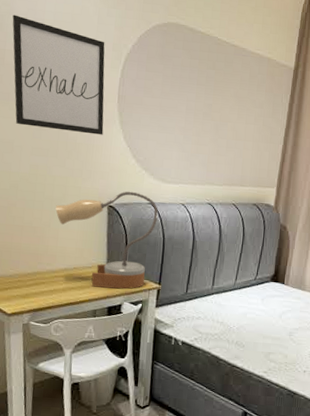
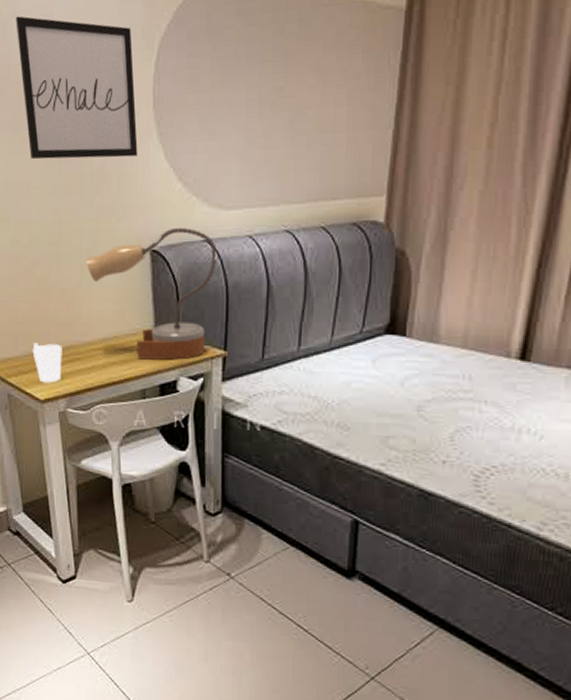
cup: none [4,267,30,301] -> present [32,343,62,383]

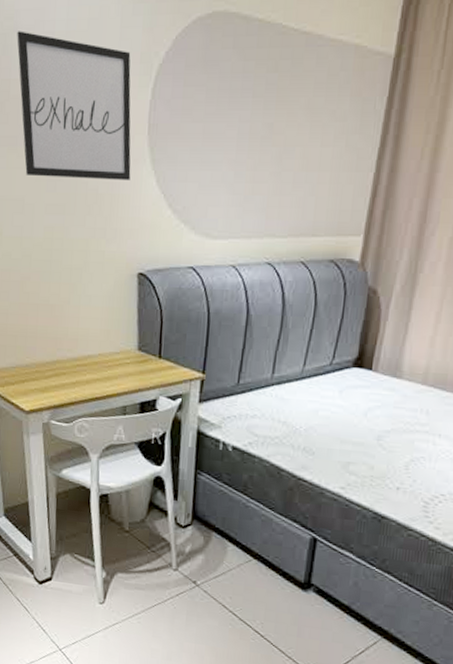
cup: present [32,343,62,383] -> none [19,355,49,395]
table lamp: present [86,227,217,360] -> none [75,252,201,380]

